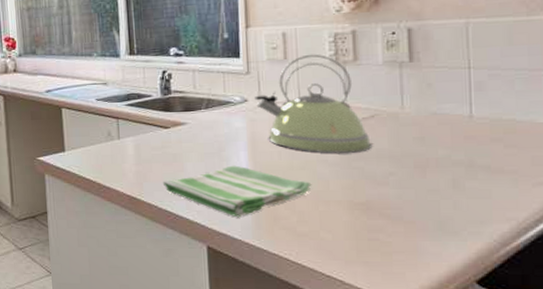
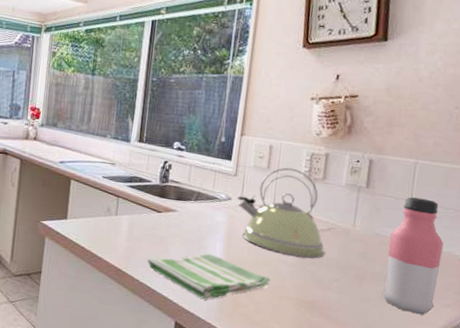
water bottle: none [450,62,523,199] -> present [383,197,444,315]

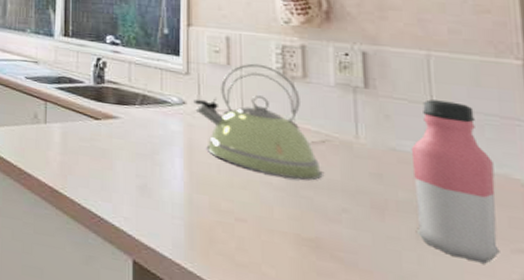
dish towel: present [147,253,271,300] -> none [88,171,254,233]

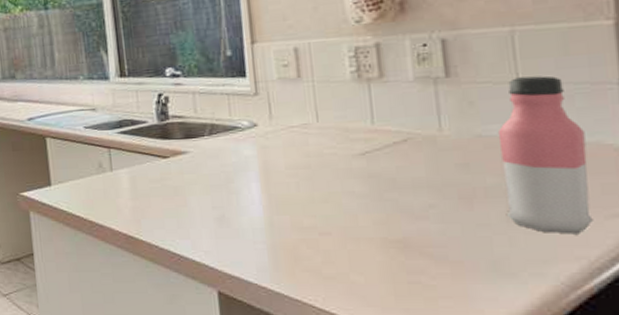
kettle: present [193,63,323,180] -> none [265,70,407,184]

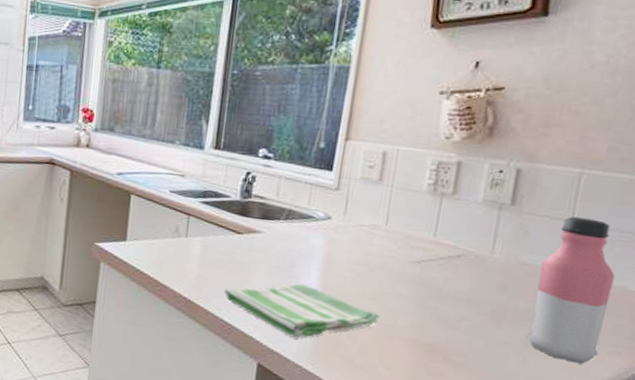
dish towel: none [163,198,337,258] -> present [223,283,380,339]

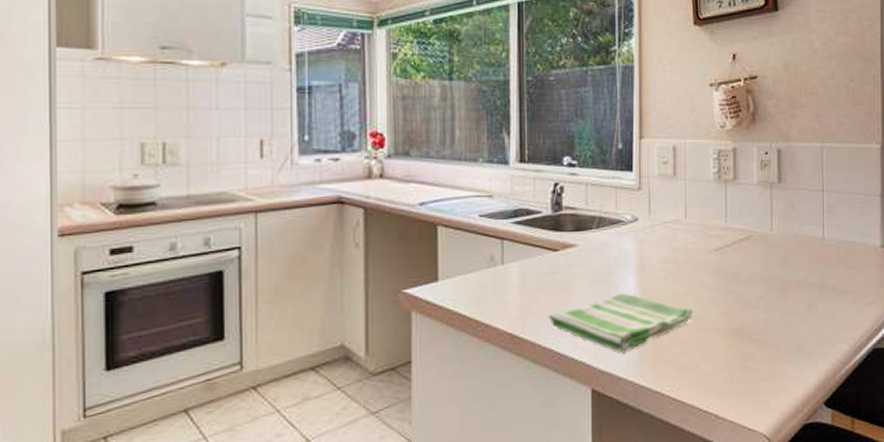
water bottle: present [528,216,615,364] -> none [808,186,859,319]

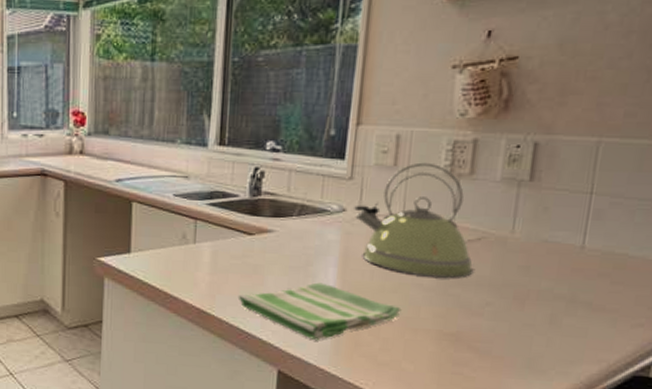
kettle: none [645,170,747,277] -> present [354,162,474,278]

